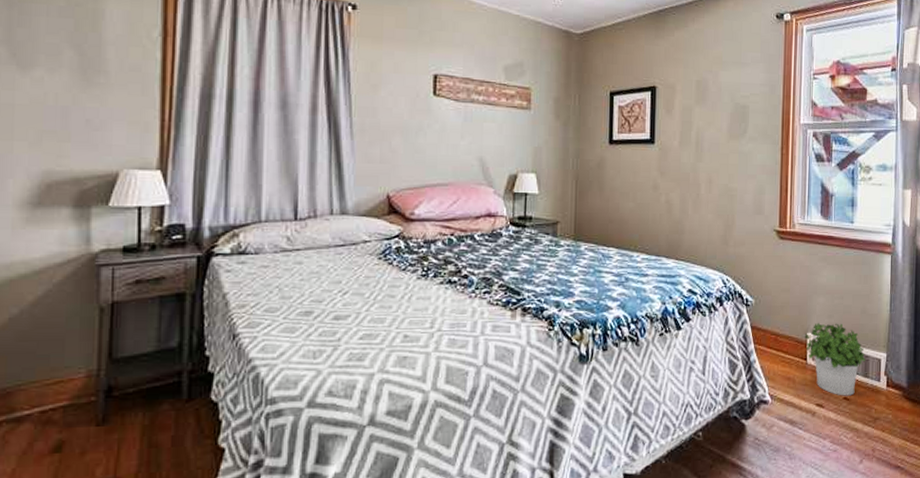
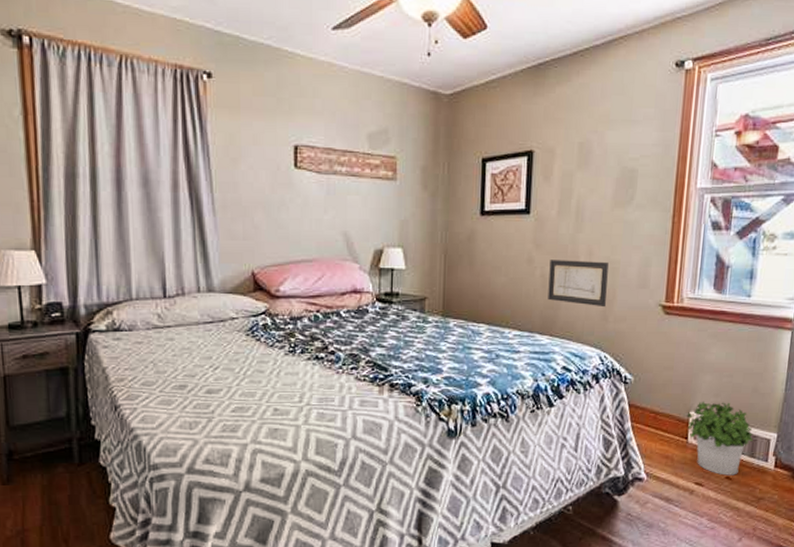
wall art: none [673,186,727,232] -> present [548,260,609,308]

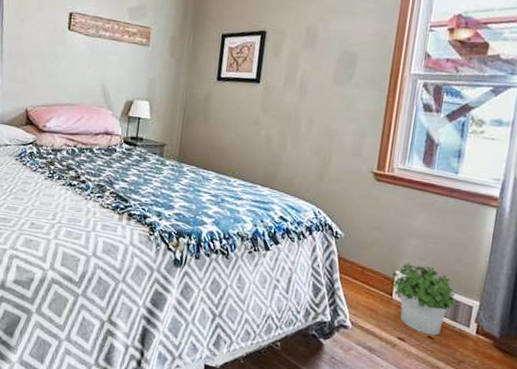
wall art: present [548,260,609,308] -> none [270,123,327,169]

